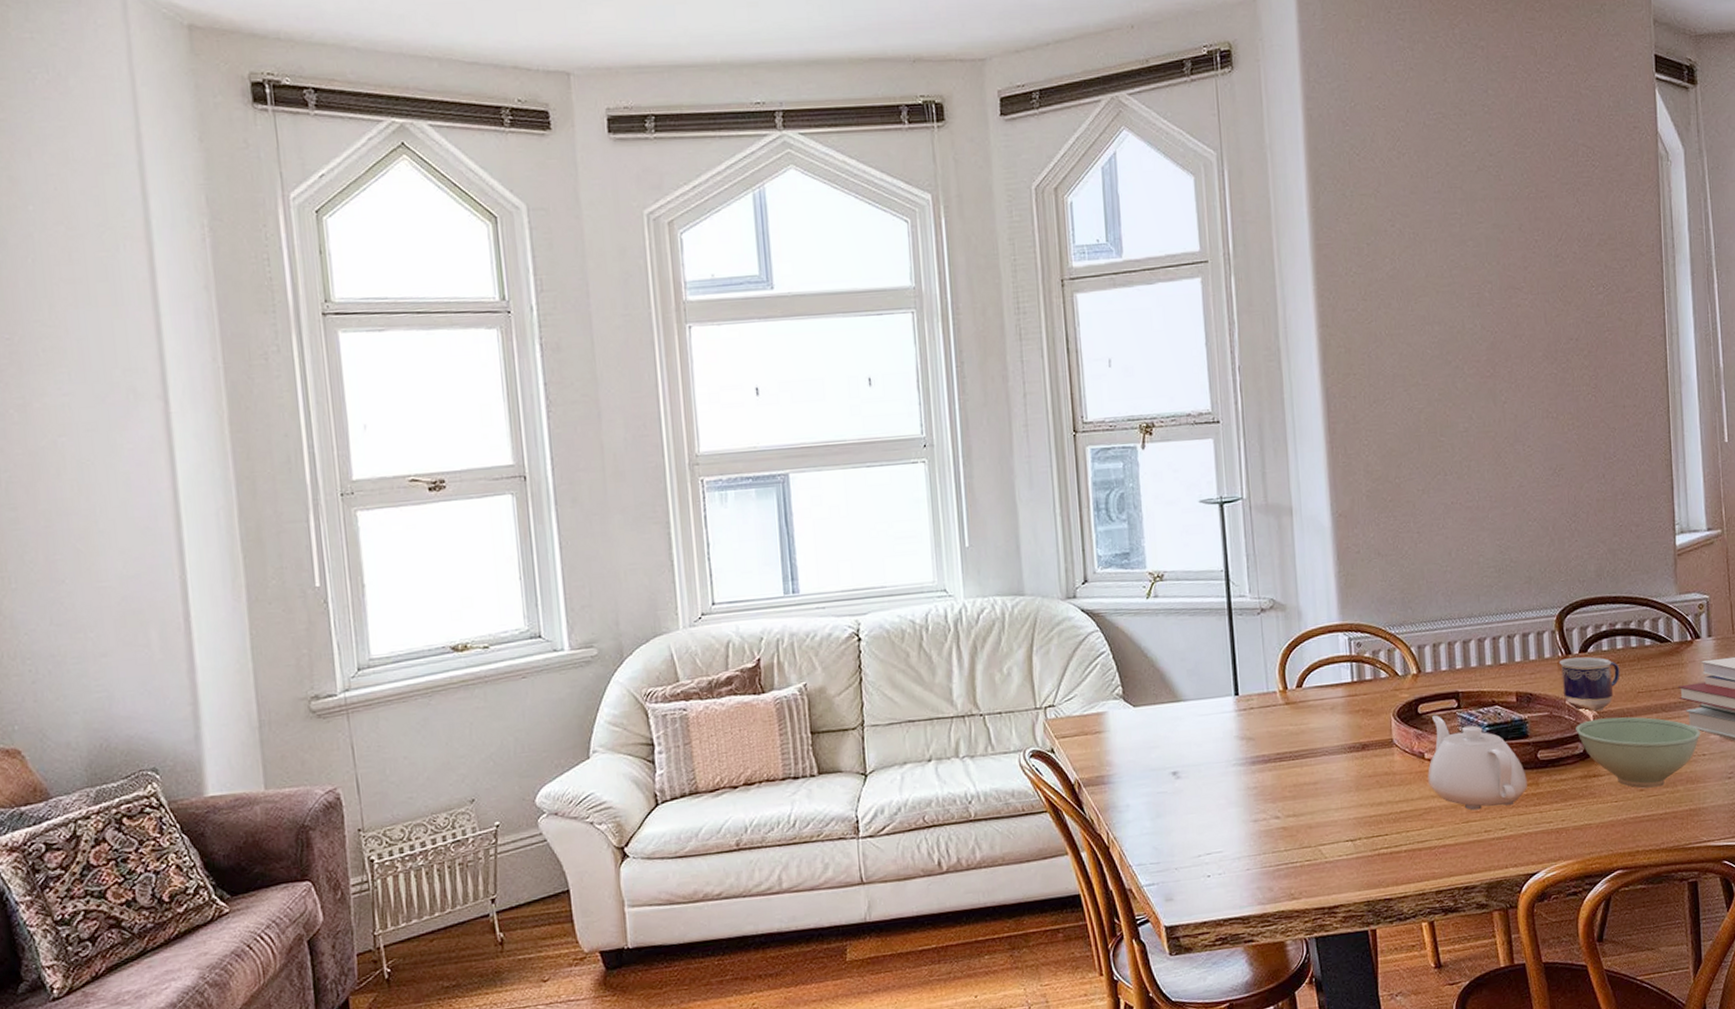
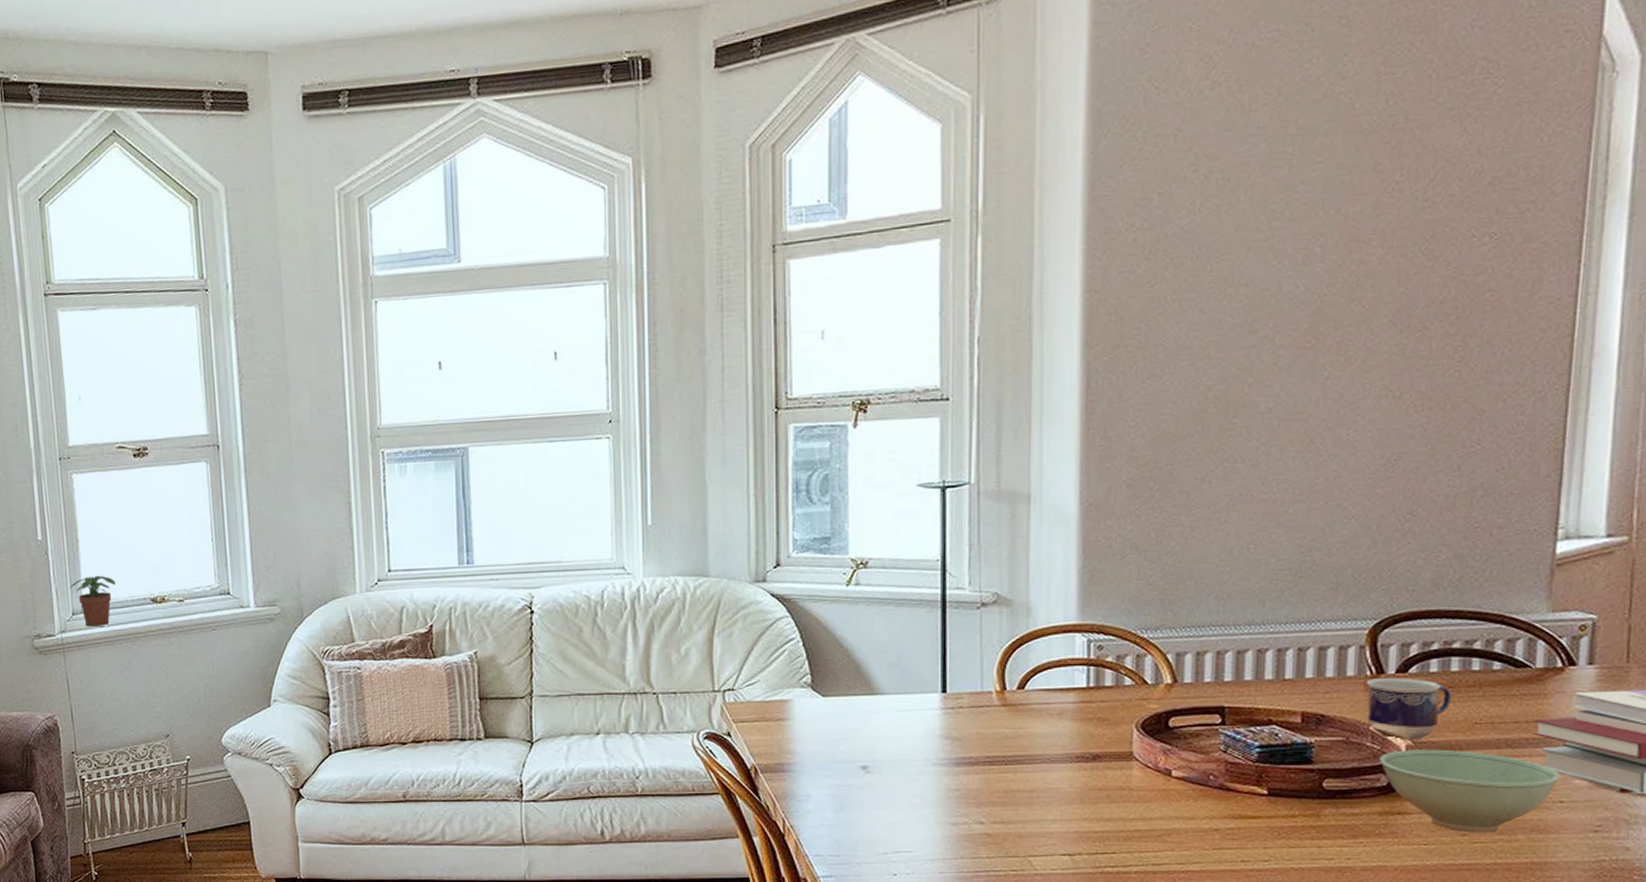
potted plant: none [354,623,410,684] -> present [69,575,116,628]
teapot: present [1428,714,1528,811] -> none [1173,730,1306,837]

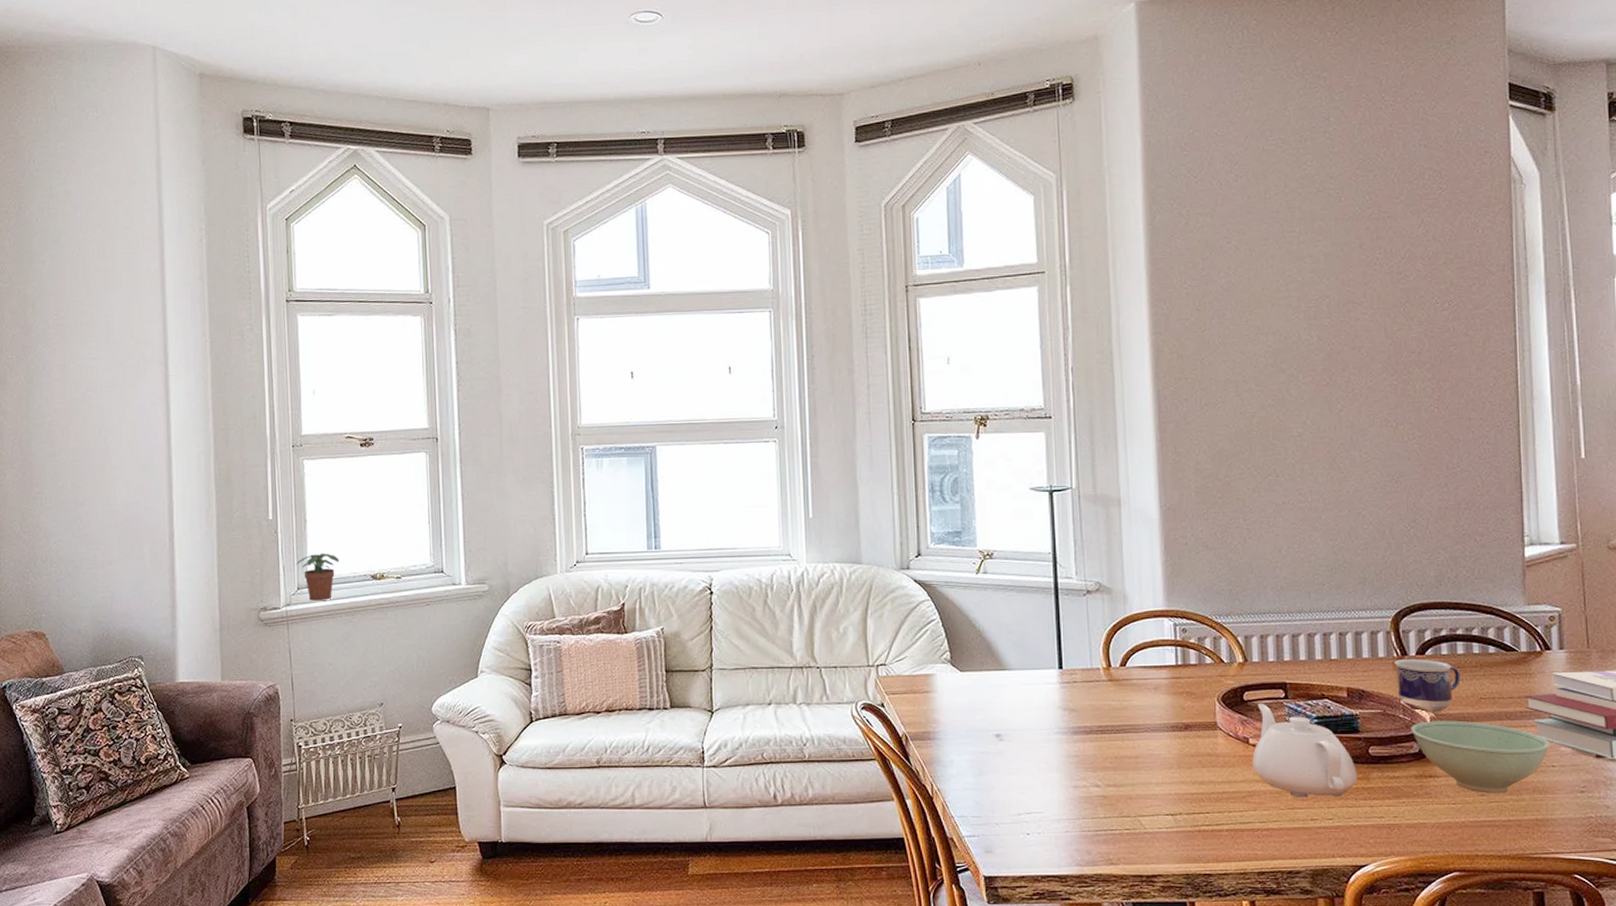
teapot: none [1173,730,1306,837] -> present [1252,703,1359,798]

